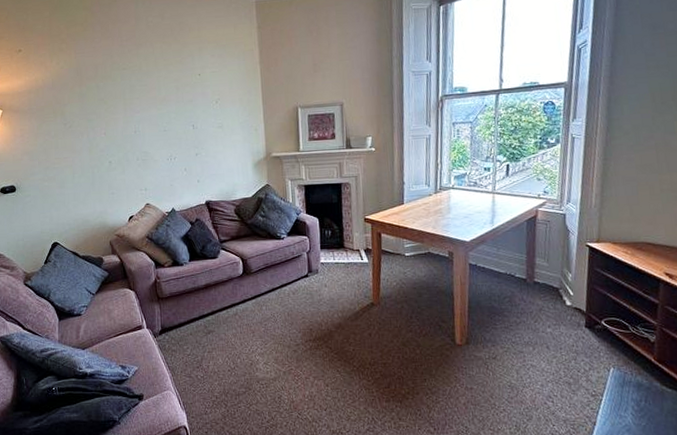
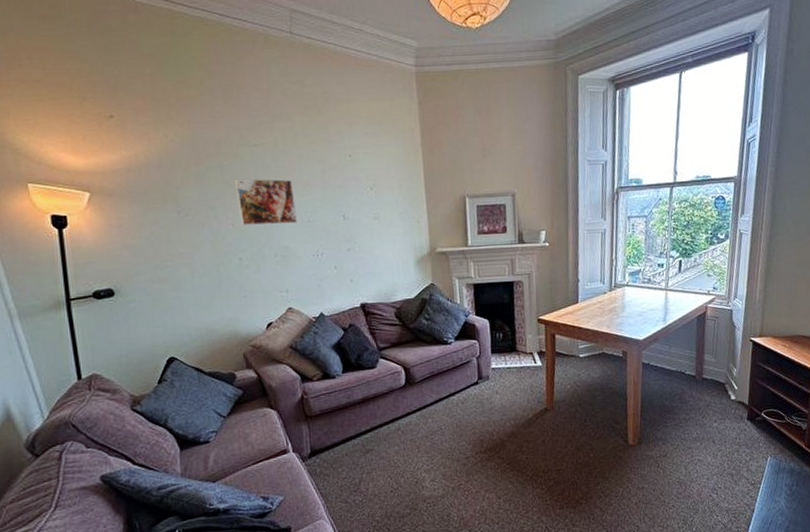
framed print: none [107,96,155,134] -> present [234,178,297,225]

